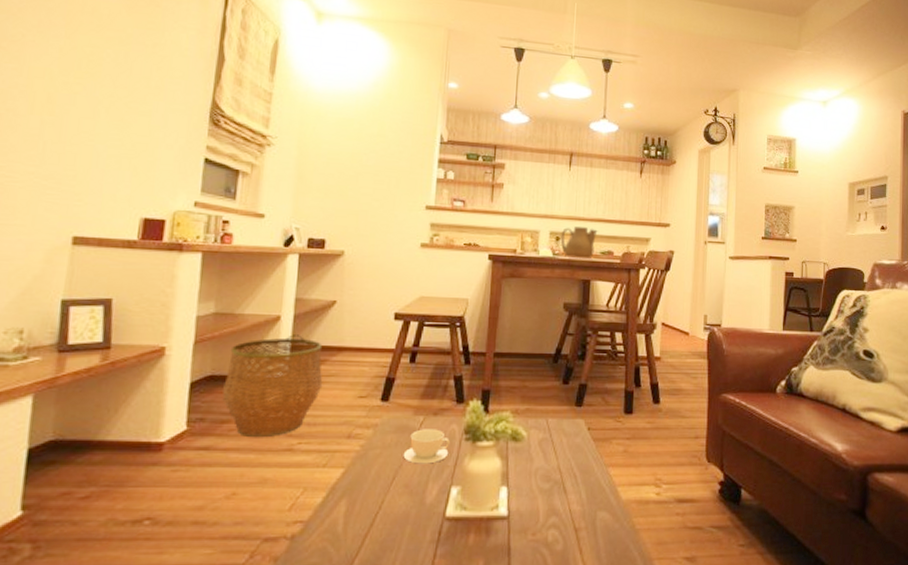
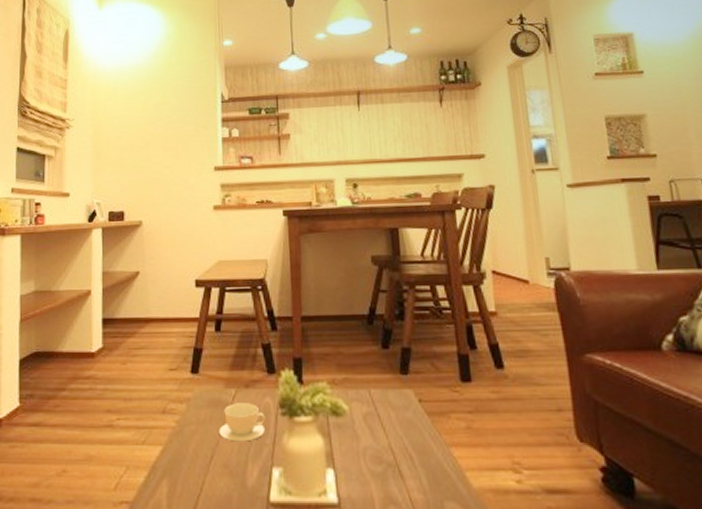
basket: present [222,334,323,437] -> none [47,308,134,412]
teapot: present [560,227,598,259] -> none [358,170,400,206]

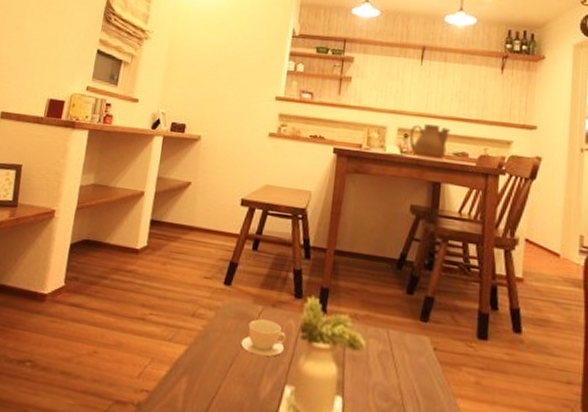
teapot: none [358,170,400,206] -> present [409,124,451,159]

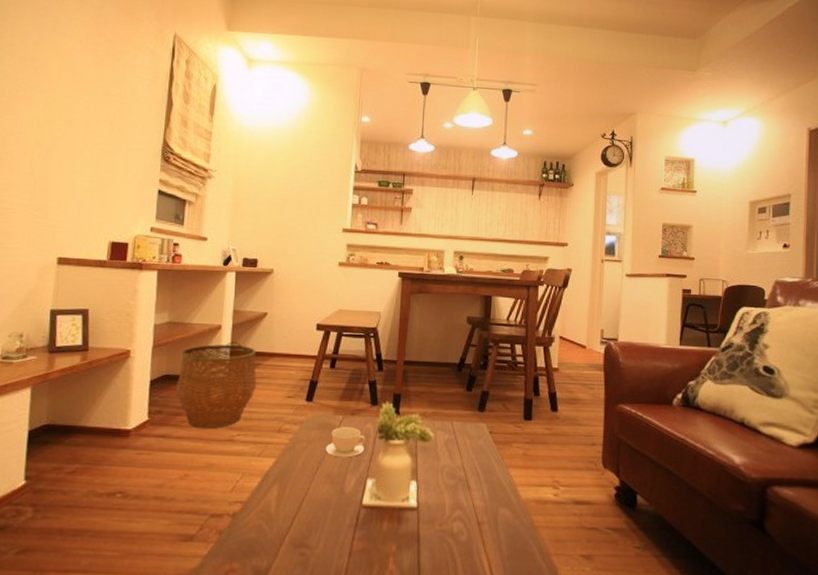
basket: none [93,210,177,304] -> present [176,341,257,428]
teapot: present [409,124,451,159] -> none [464,246,499,277]

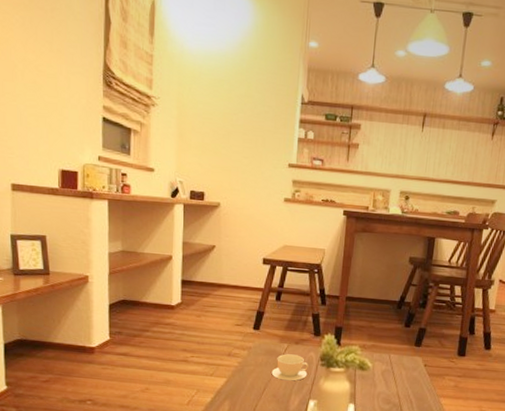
basket: present [176,341,257,428] -> none [133,272,208,350]

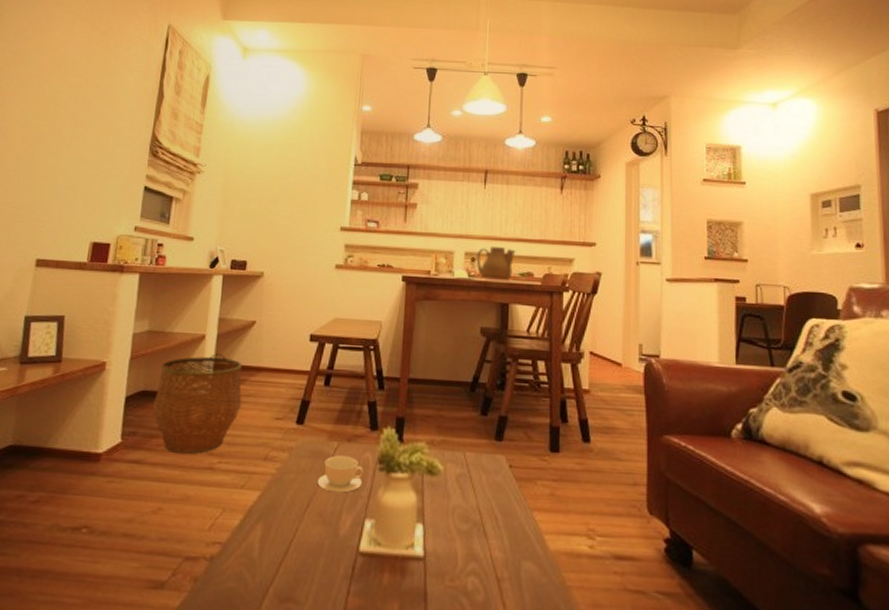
basket: none [133,272,208,350] -> present [152,353,243,454]
teapot: none [409,187,446,218] -> present [476,247,516,281]

